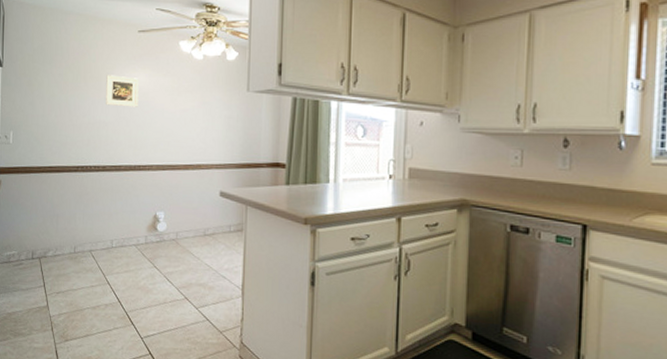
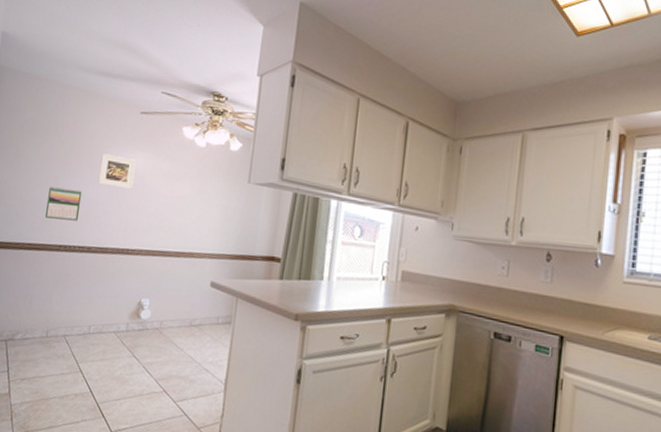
calendar: none [62,111,92,142] -> present [45,187,82,221]

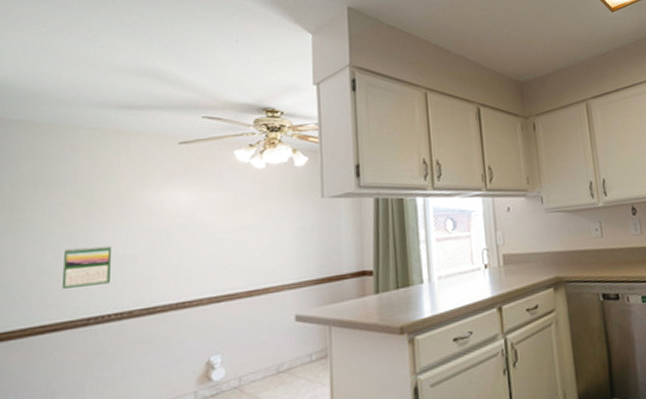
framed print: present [98,153,137,189] -> none [133,196,181,234]

